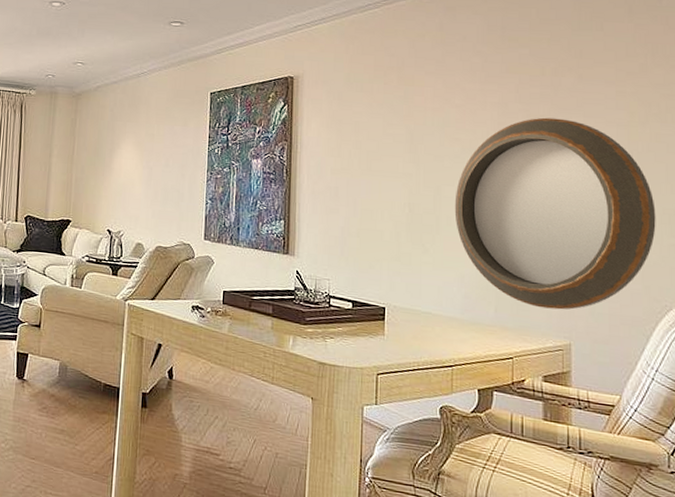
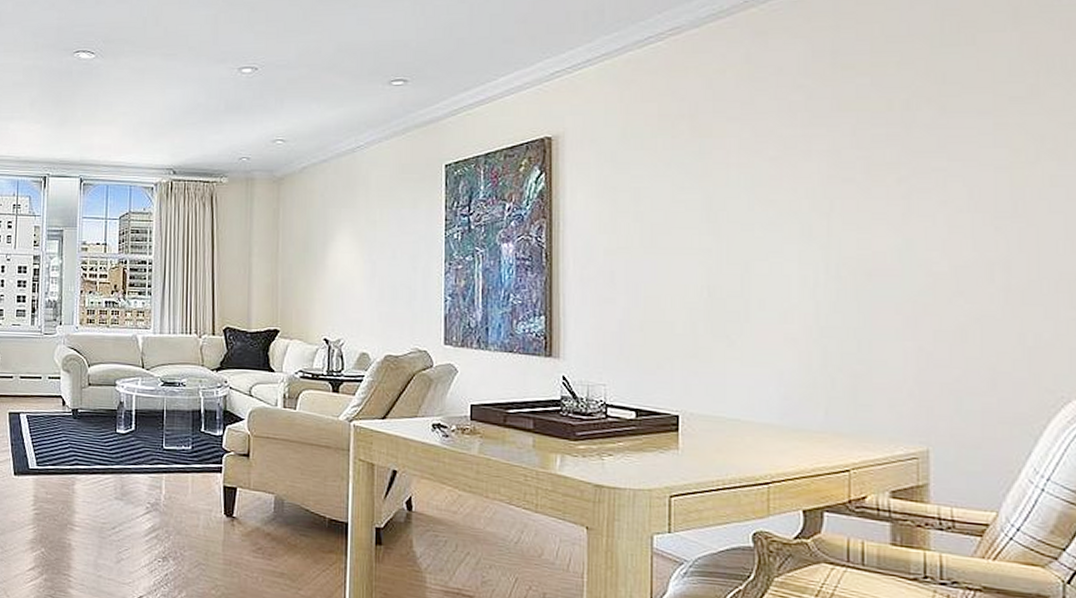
home mirror: present [454,117,656,310] -> none [769,165,1049,409]

